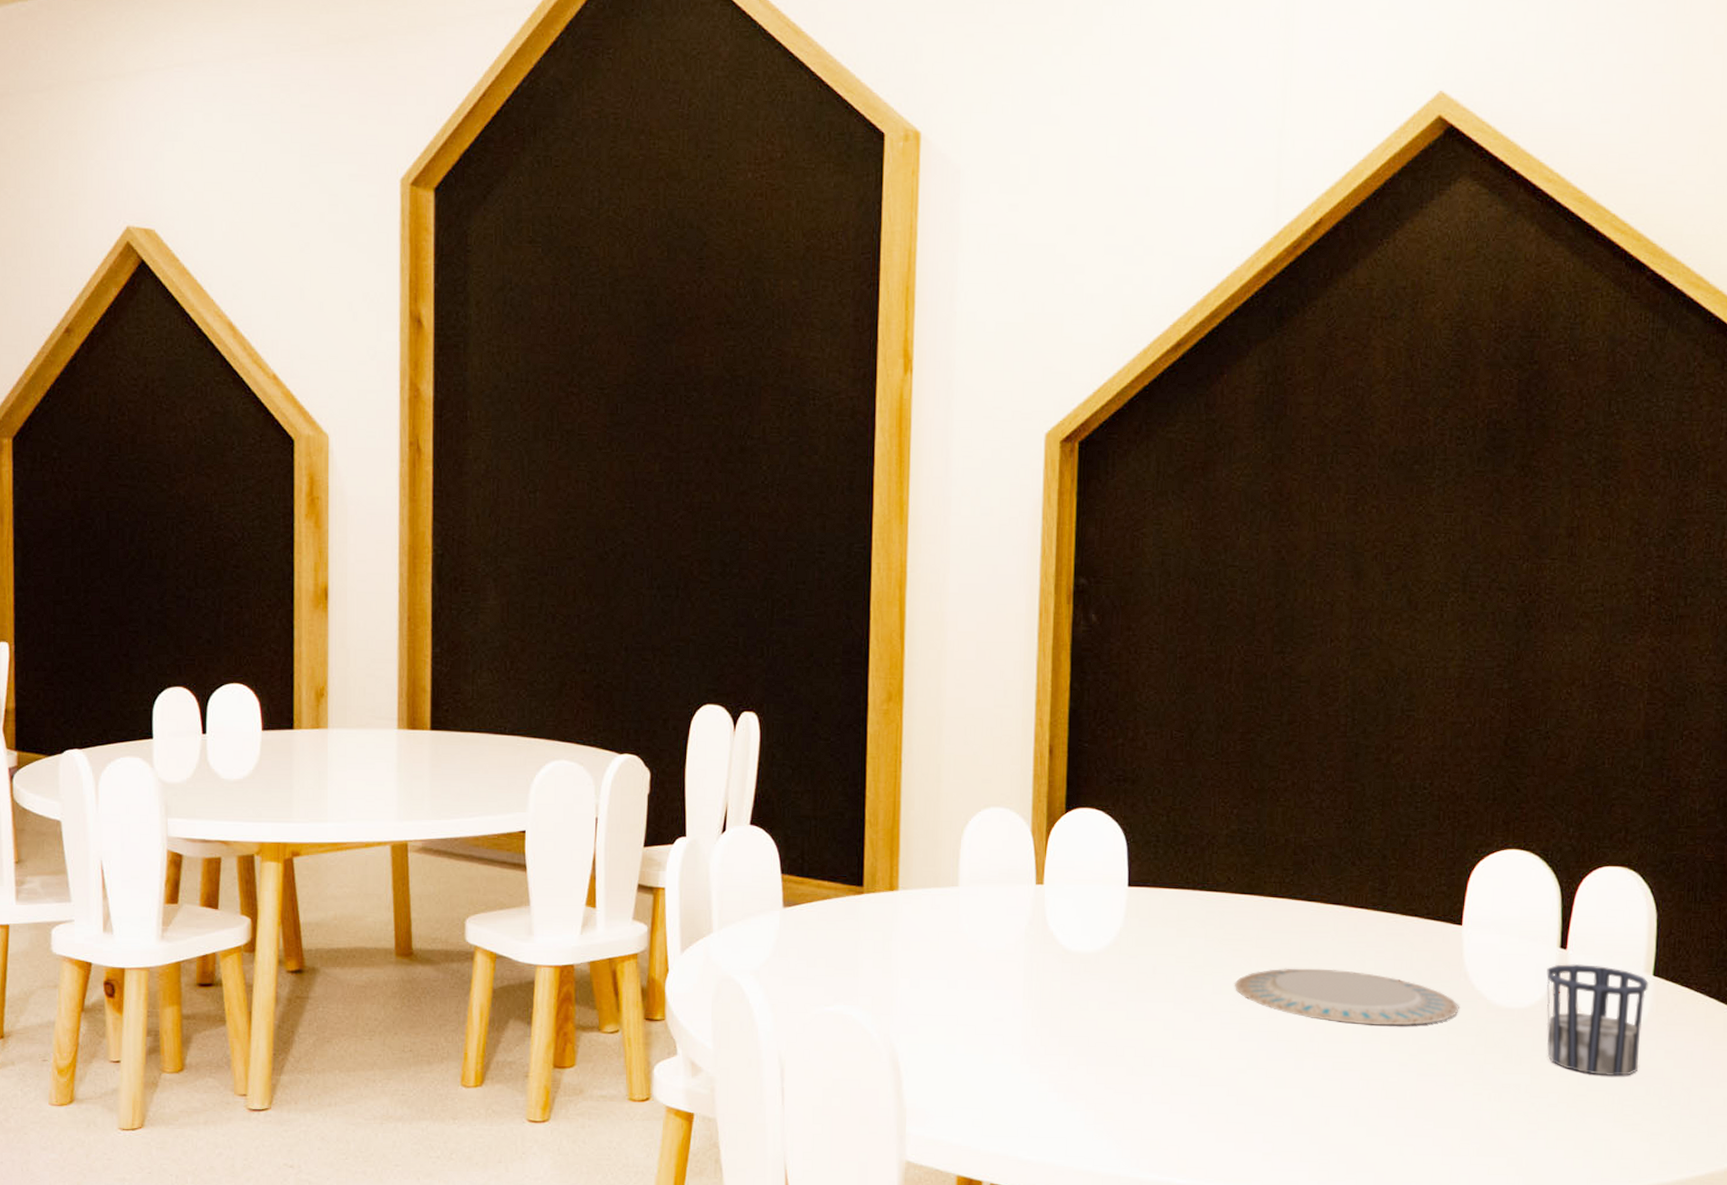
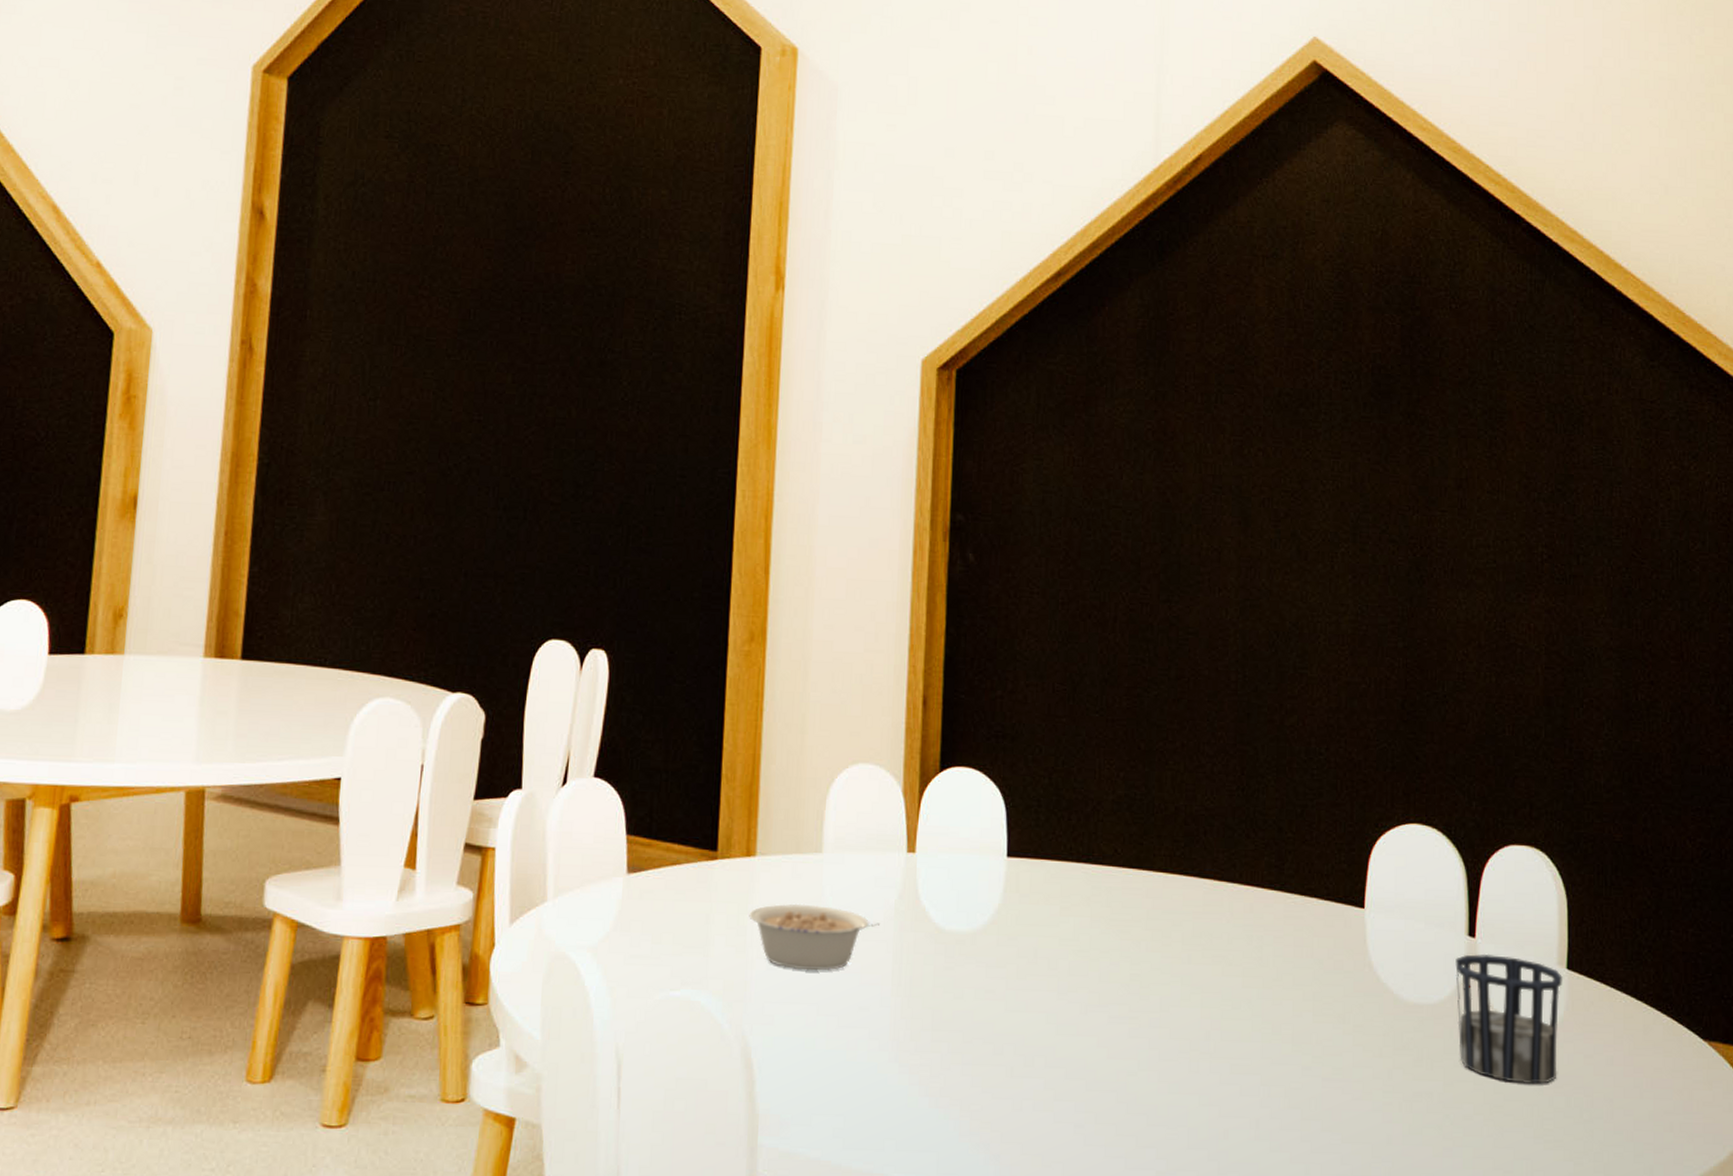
legume: none [893,930,1011,988] -> present [749,903,879,971]
plate: present [1234,968,1459,1026] -> none [1122,953,1365,1023]

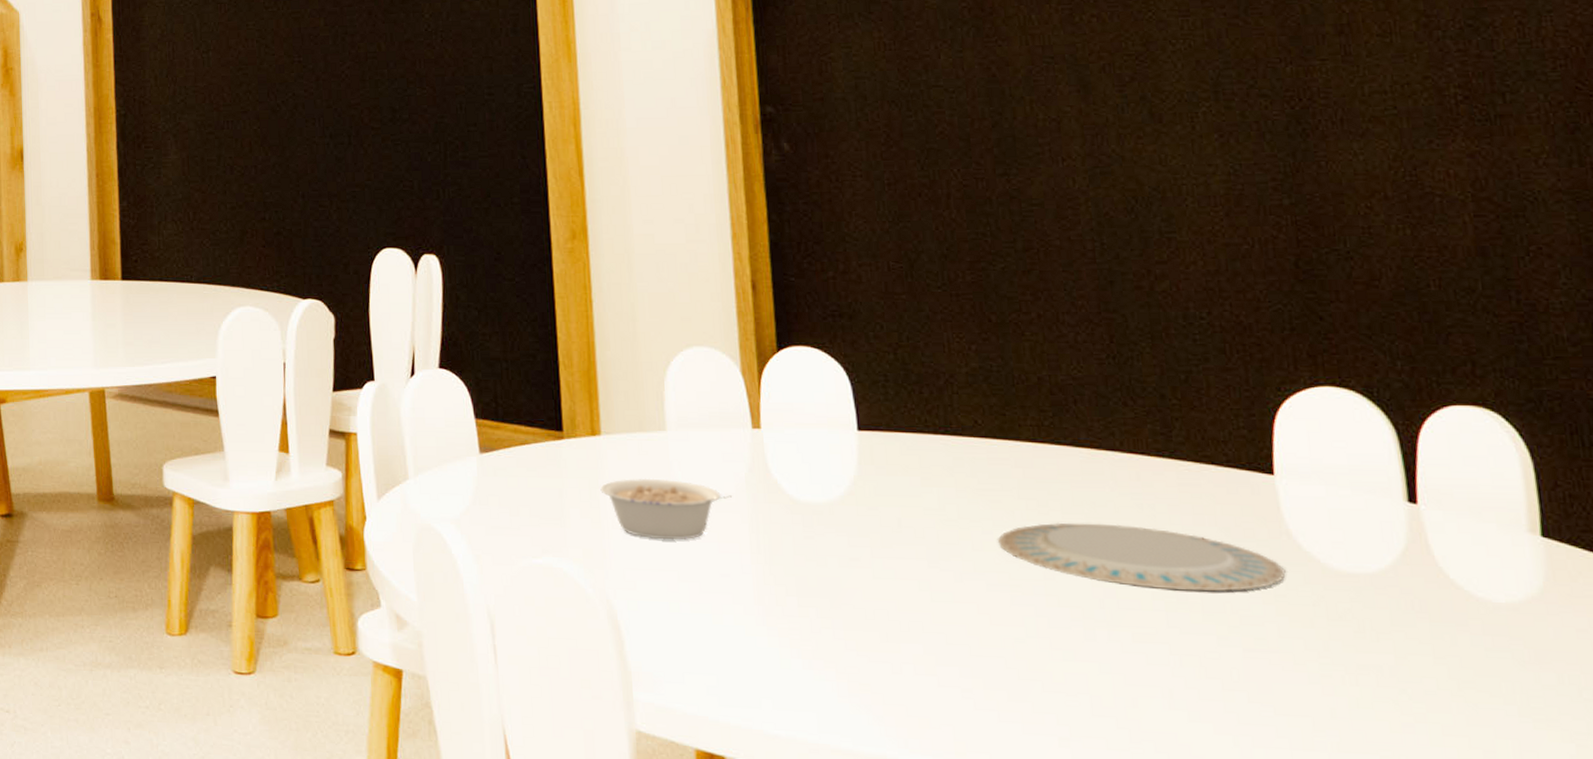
plate: none [1122,953,1365,1023] -> present [997,522,1286,592]
cup: present [1455,953,1562,1084] -> none [1394,520,1541,659]

